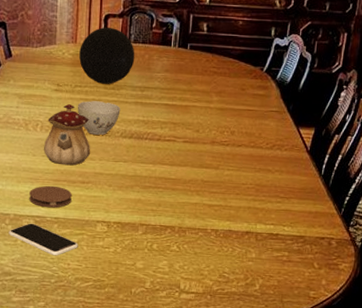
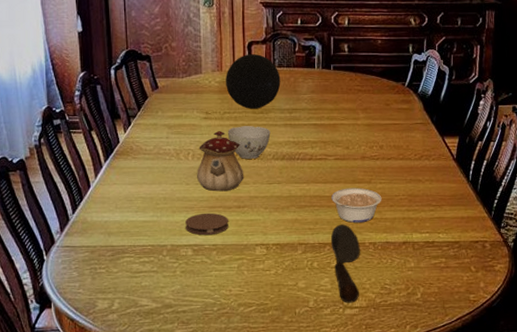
smartphone: present [8,223,79,256] -> none [167,252,239,284]
spoon: none [172,208,202,288] -> present [330,224,360,303]
legume: none [177,172,229,209] -> present [331,187,382,223]

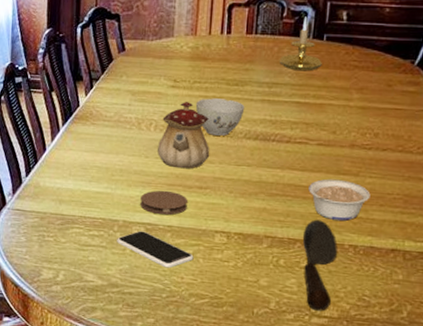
smartphone: none [167,252,239,284] -> present [117,231,194,268]
decorative ball: present [226,54,281,109] -> none [199,18,263,80]
candle holder: none [296,50,332,97] -> present [279,16,322,71]

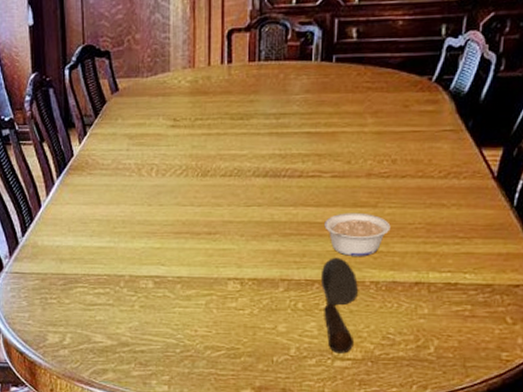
smartphone: present [117,231,194,268] -> none [124,284,207,322]
coaster: present [140,190,188,216] -> none [146,239,196,266]
teapot: present [158,102,210,169] -> none [161,142,217,215]
teacup: present [195,98,245,136] -> none [198,135,252,176]
candle holder: present [279,16,322,71] -> none [285,37,332,98]

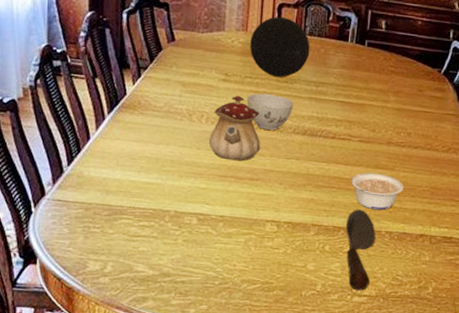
teapot: none [161,142,217,215] -> present [209,96,261,161]
teacup: none [198,135,252,176] -> present [246,93,294,130]
decorative ball: none [199,45,267,114] -> present [250,17,310,77]

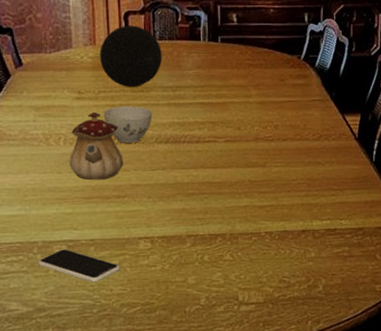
smartphone: none [168,221,246,257] -> present [38,249,121,283]
spoon: present [345,209,376,291] -> none [222,212,256,299]
legume: present [351,172,404,210] -> none [222,172,278,212]

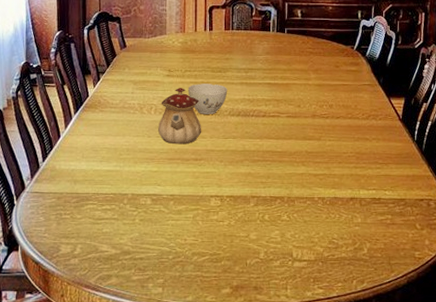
smartphone: present [38,249,121,283] -> none [127,201,194,232]
decorative ball: present [100,26,163,87] -> none [188,18,238,68]

